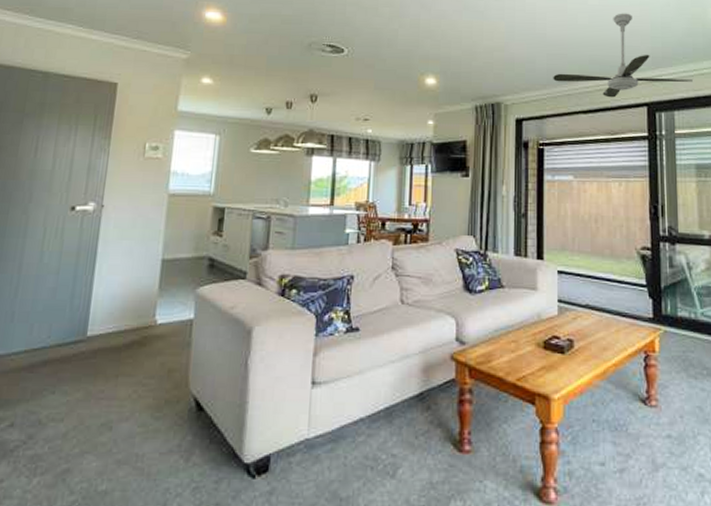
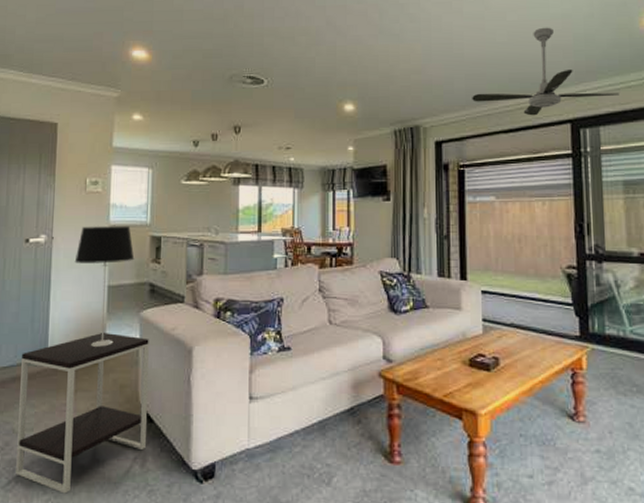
side table: none [38,310,204,494] -> present [16,332,149,494]
table lamp: none [125,194,194,327] -> present [74,226,135,347]

